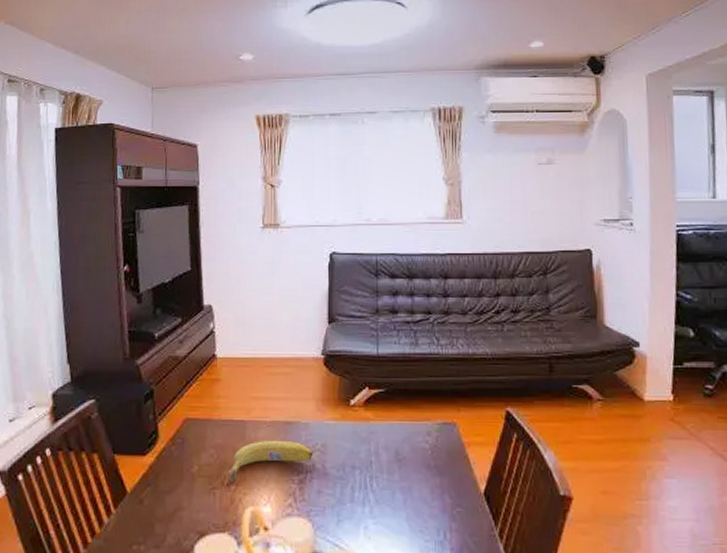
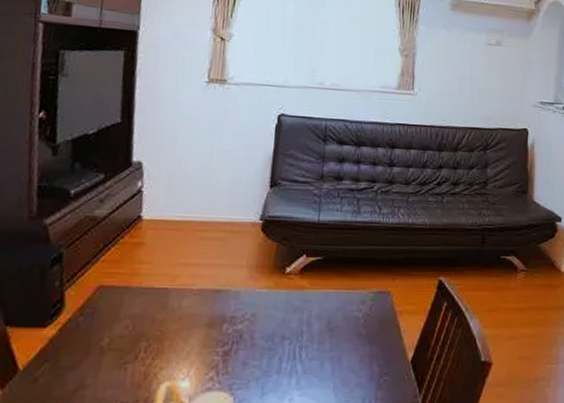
fruit: present [228,440,312,482] -> none [144,309,241,355]

